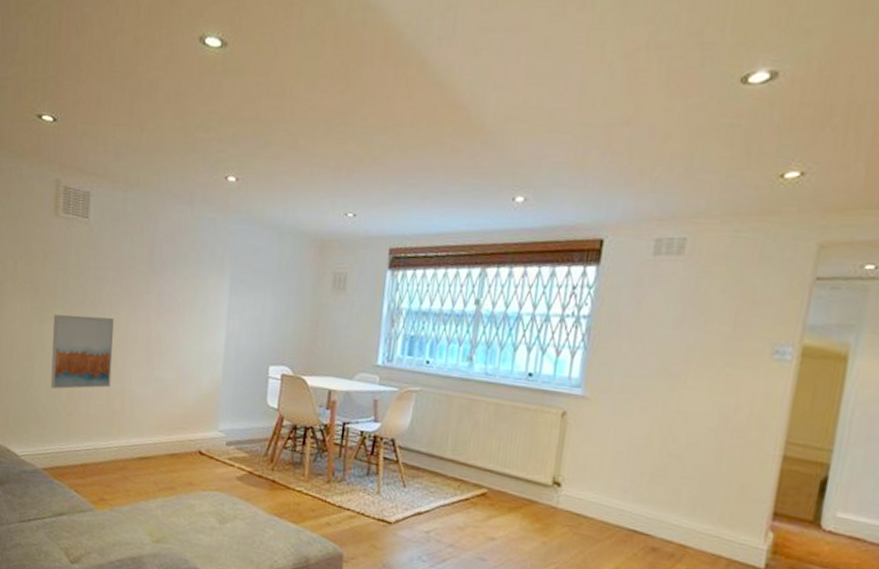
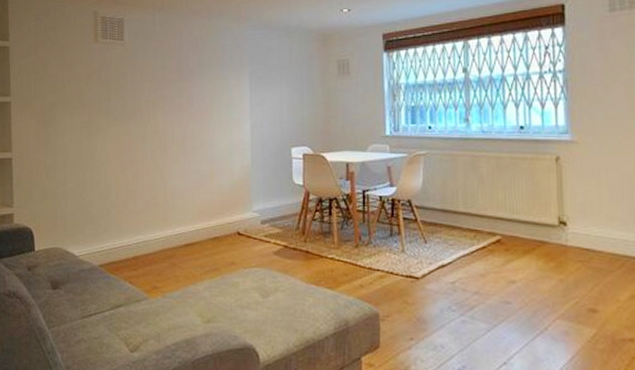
wall art: present [50,314,114,389] -> none [99,122,154,191]

